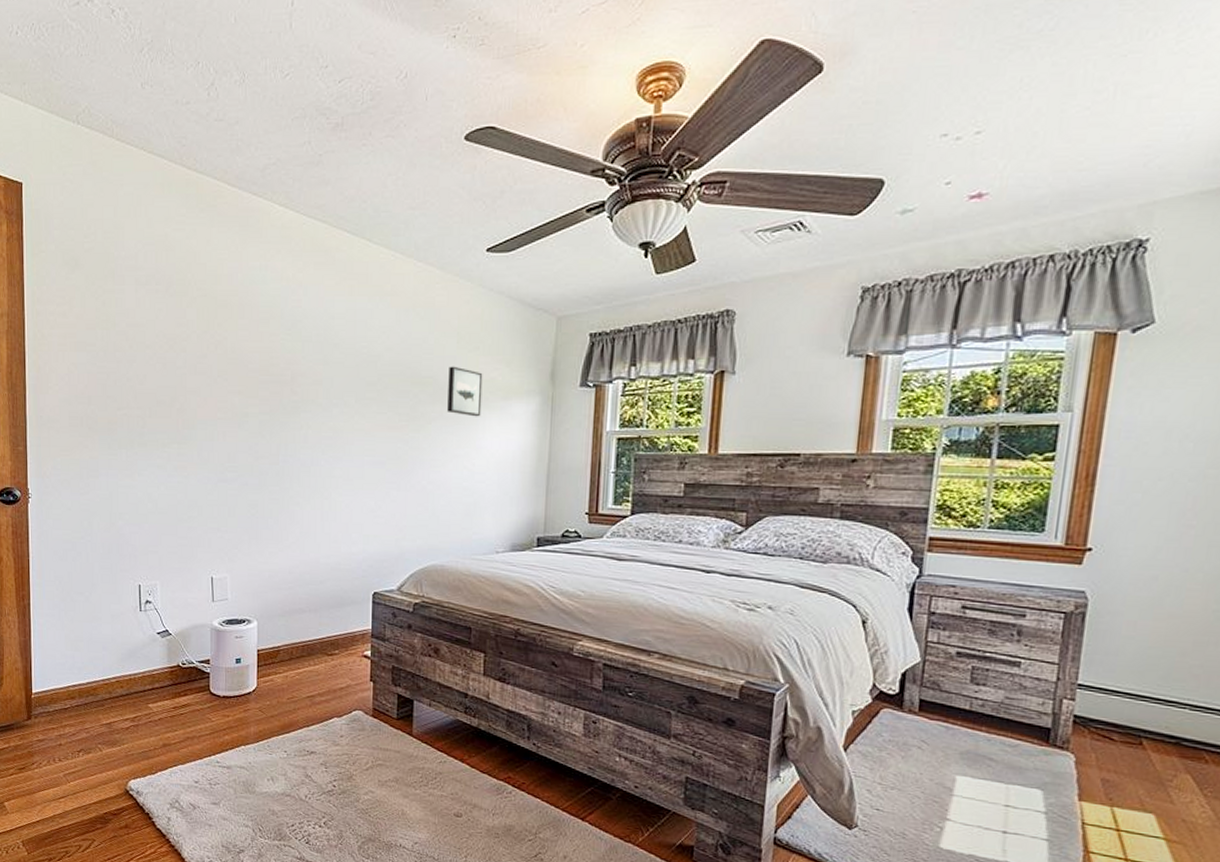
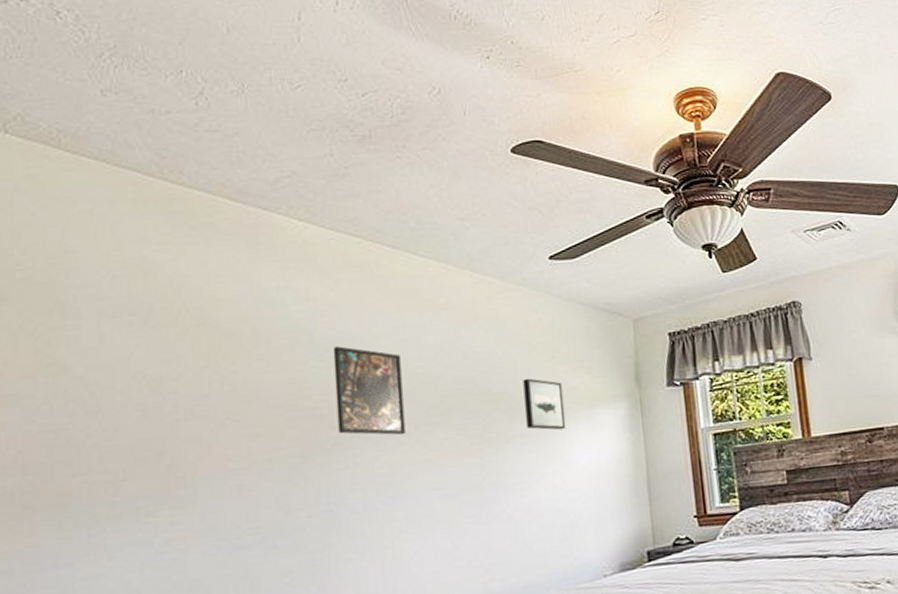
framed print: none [297,323,351,406] -> present [332,346,406,435]

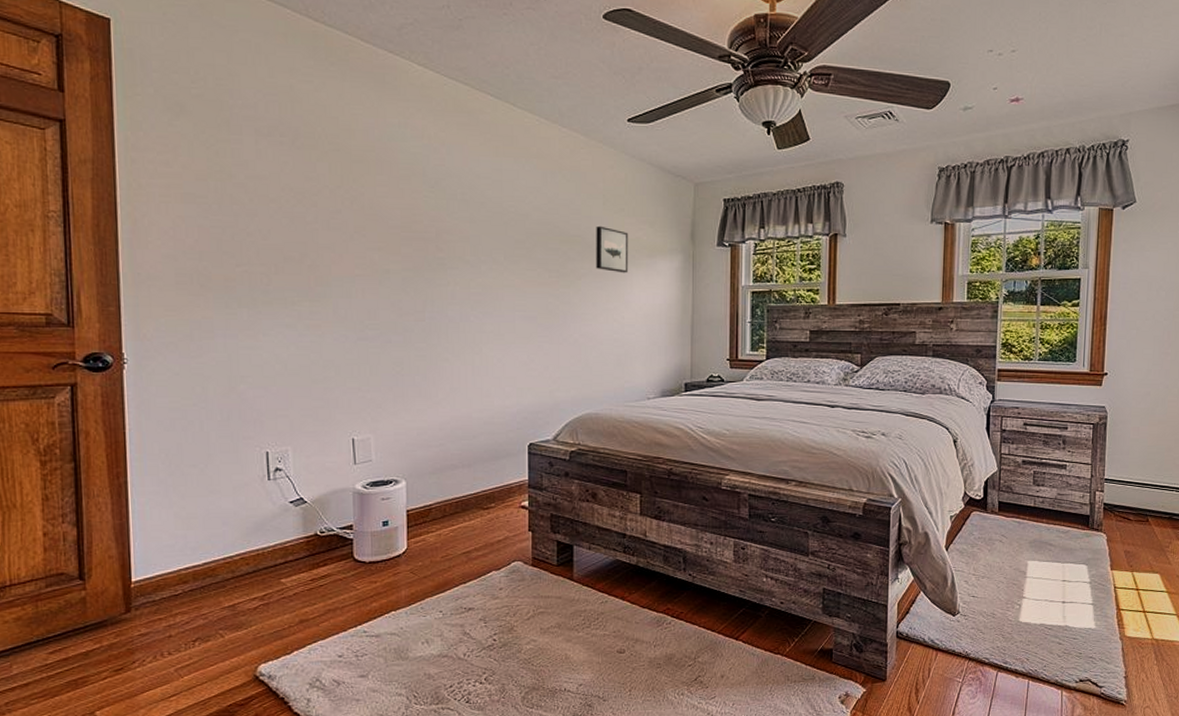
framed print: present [332,346,406,435] -> none [441,181,497,263]

